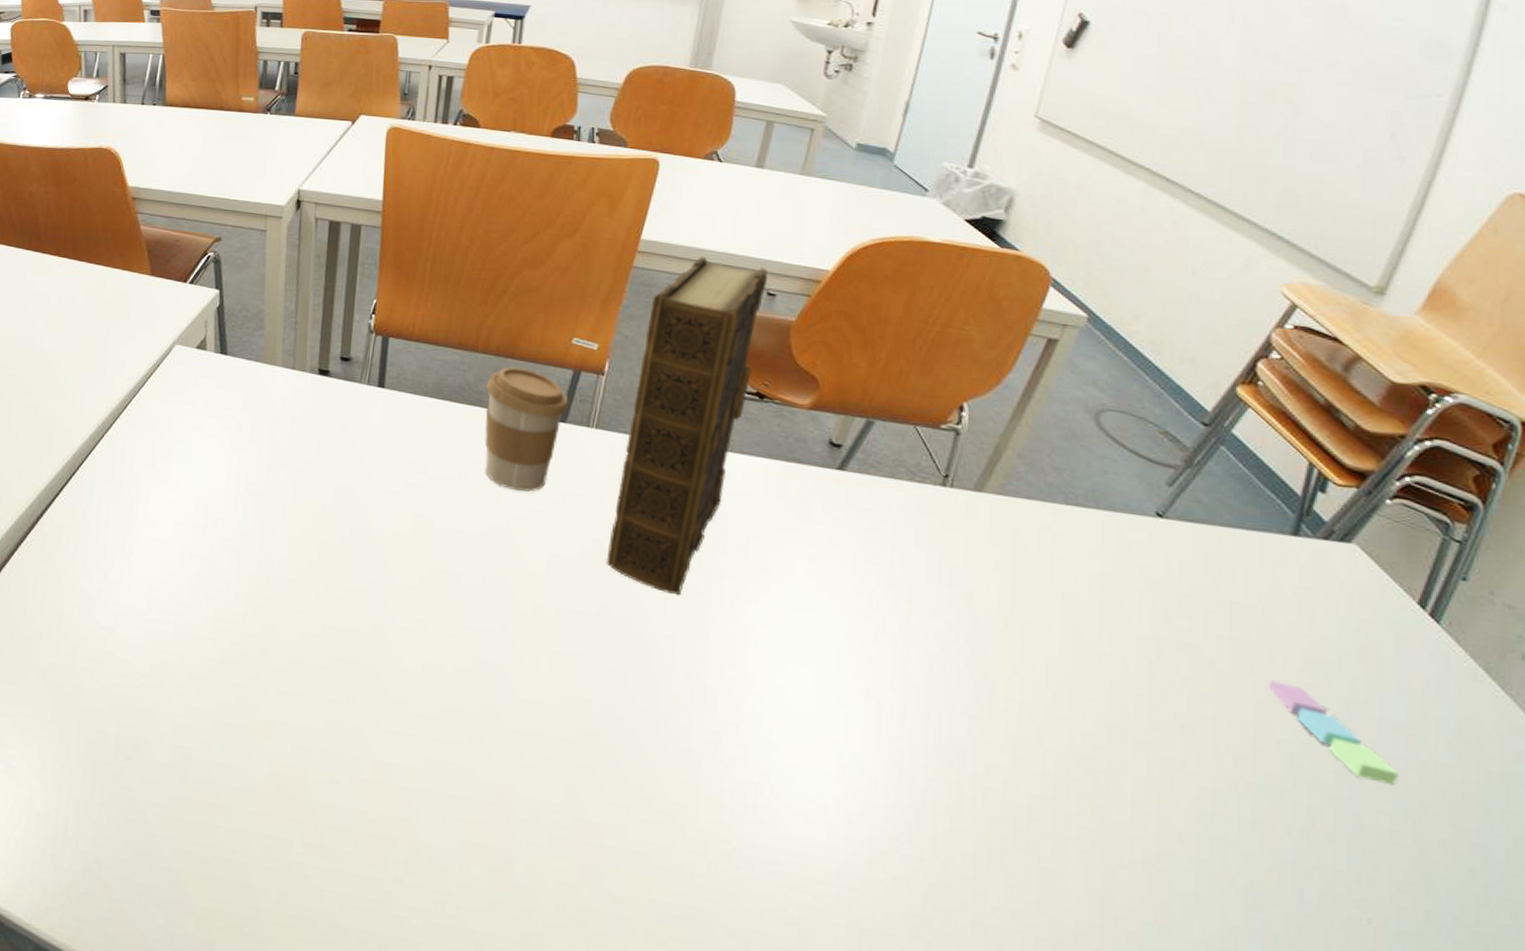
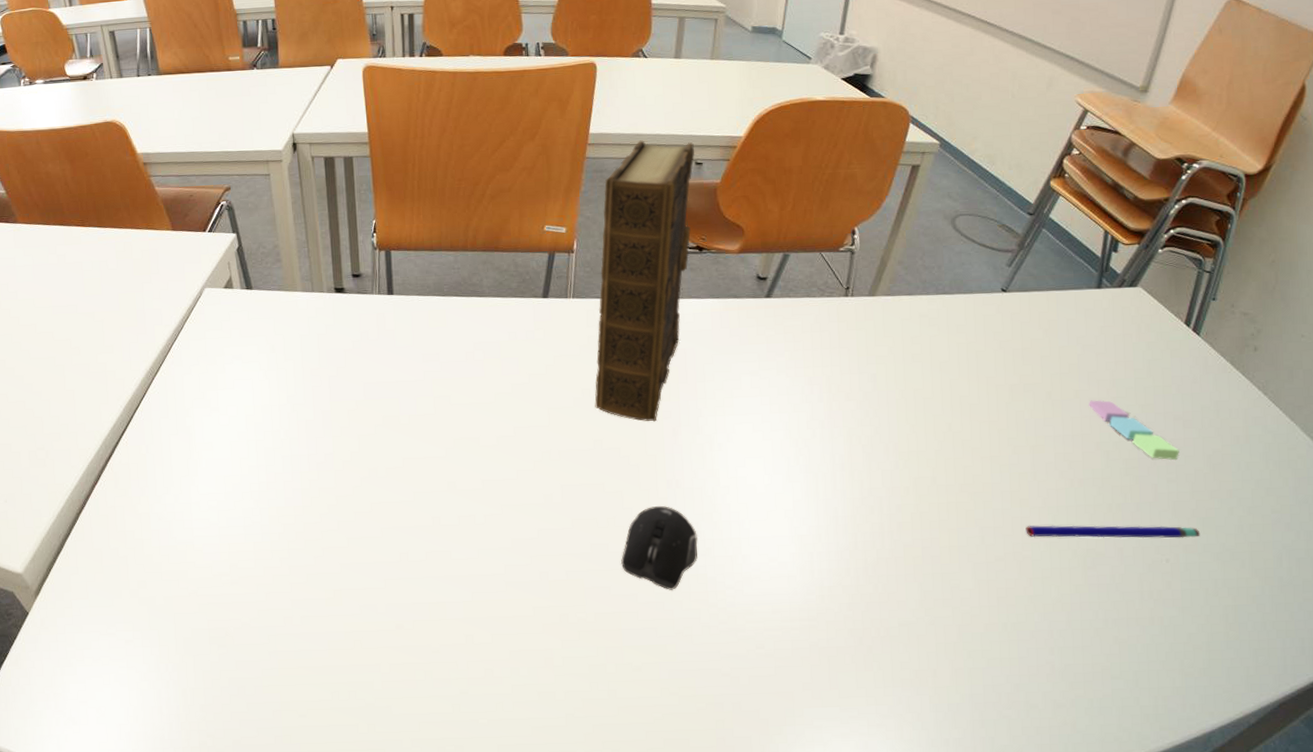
coffee cup: present [484,366,569,493] -> none [478,258,548,362]
computer mouse: none [614,700,715,811] -> present [621,505,698,590]
pen: none [1163,830,1423,899] -> present [1025,525,1201,539]

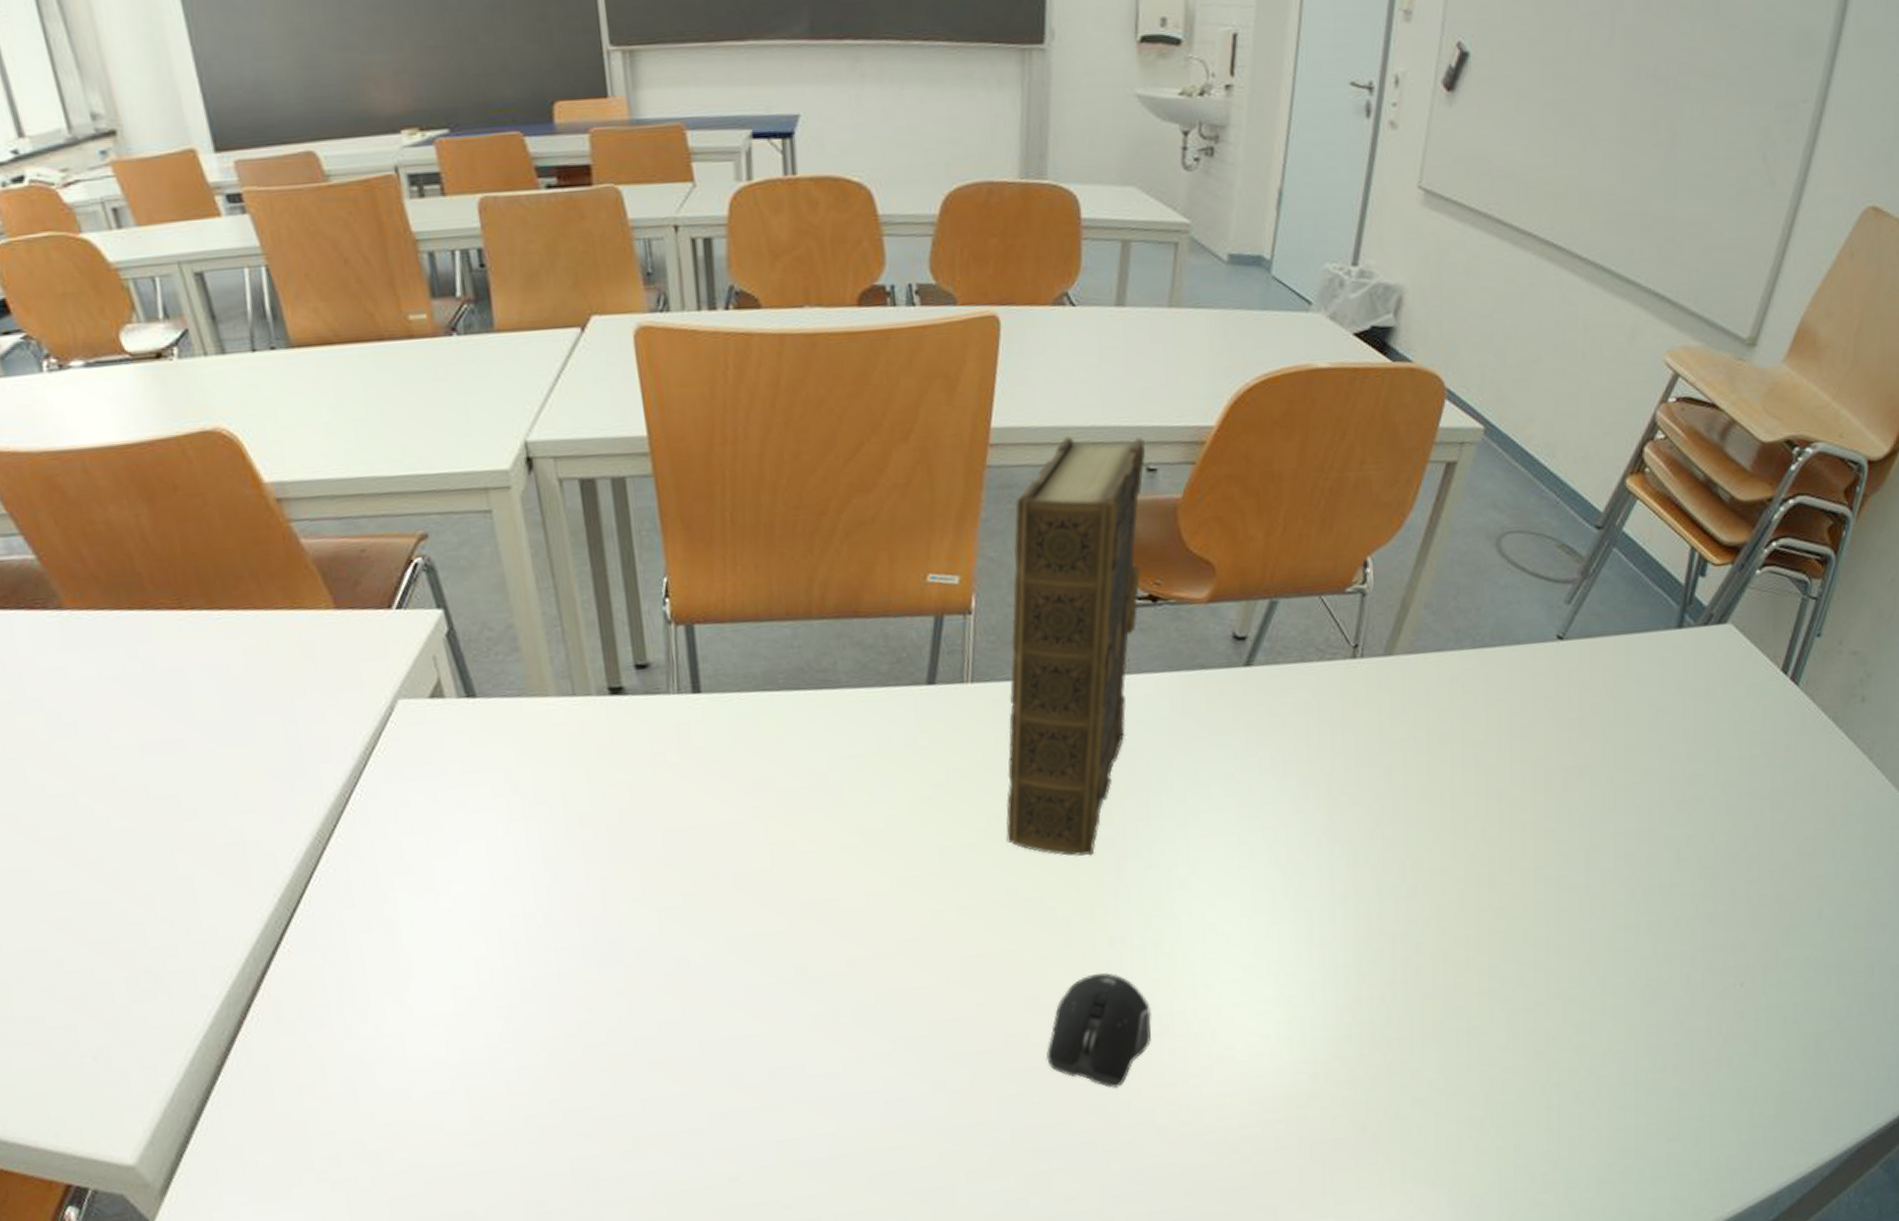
pen: present [1025,525,1201,539] -> none [1574,939,1783,970]
sticky notes: present [1089,400,1180,461] -> none [1659,780,1765,855]

